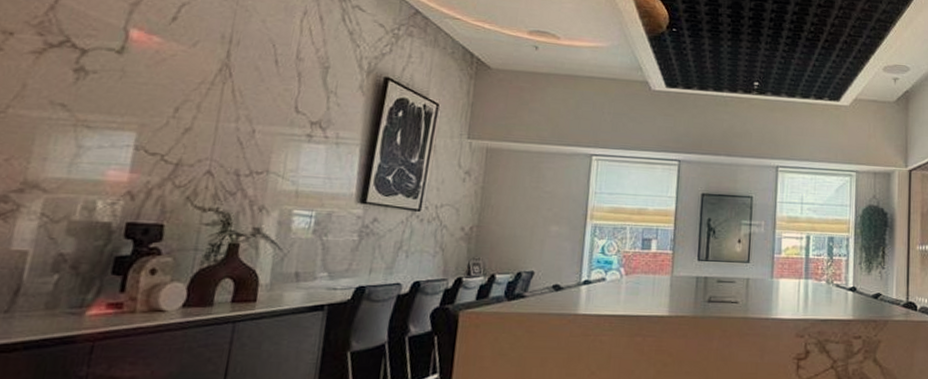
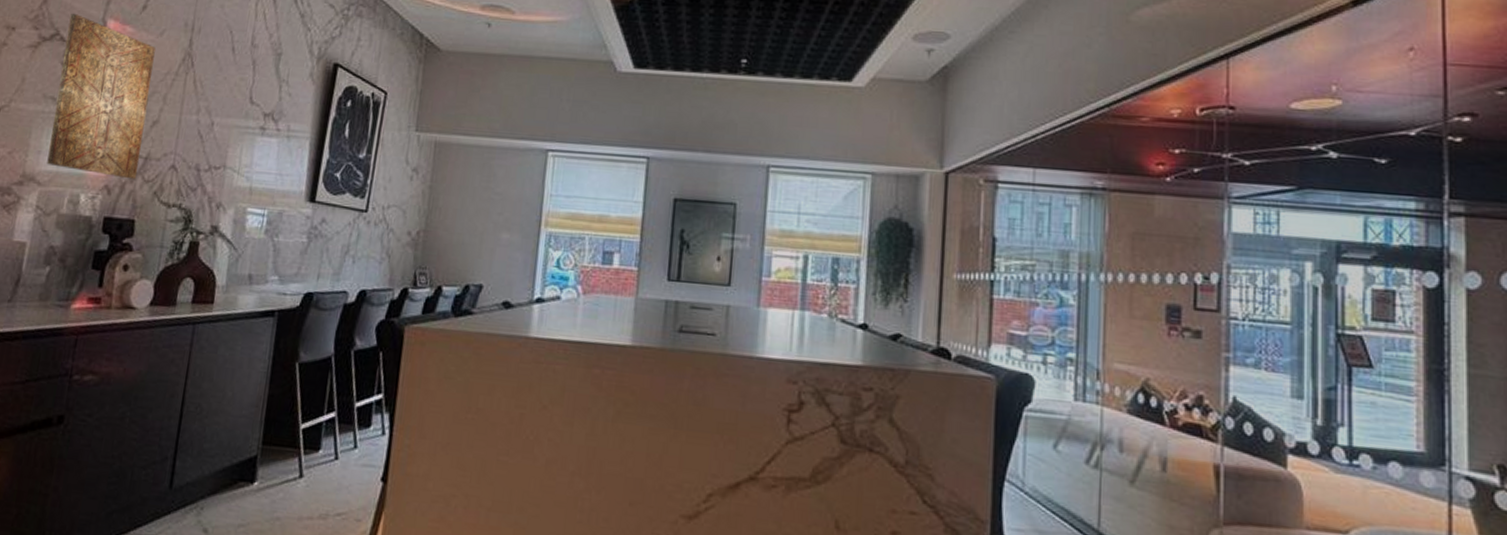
wall art: none [54,20,188,185] -> present [46,13,156,180]

